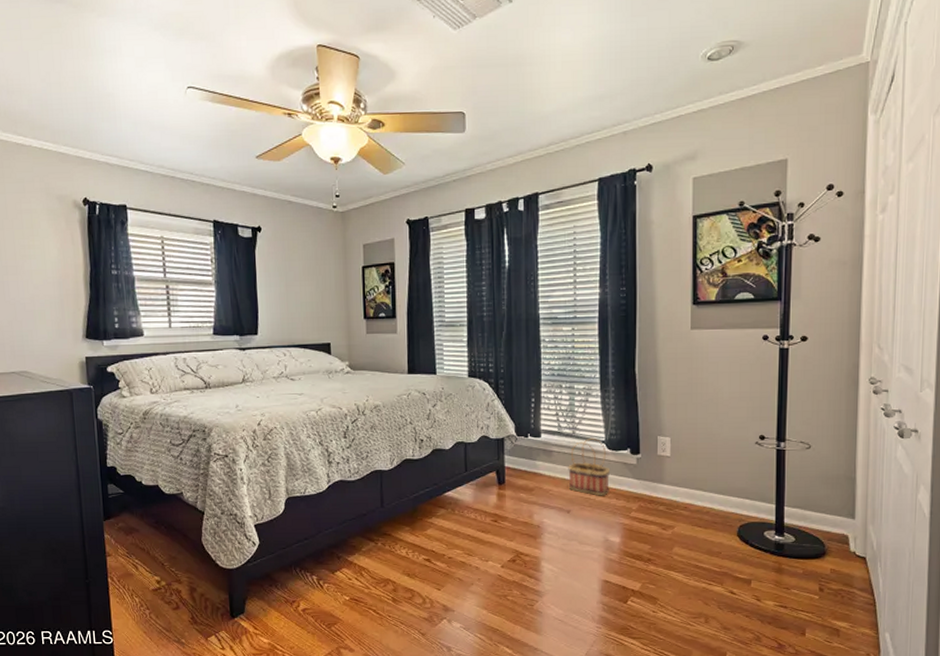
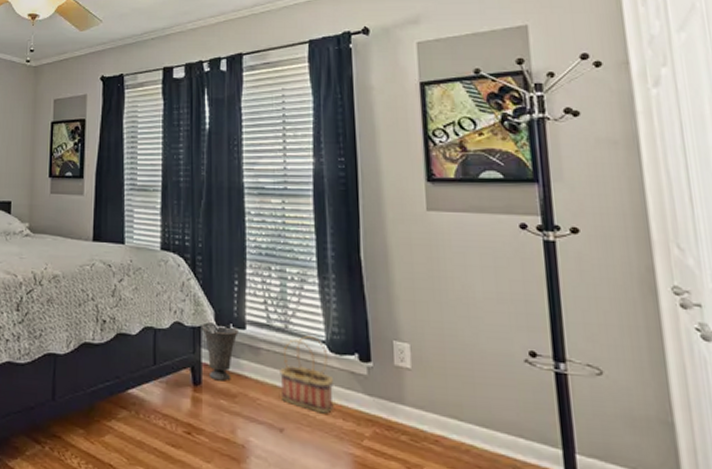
vase: none [505,435,535,479] -> present [202,325,239,381]

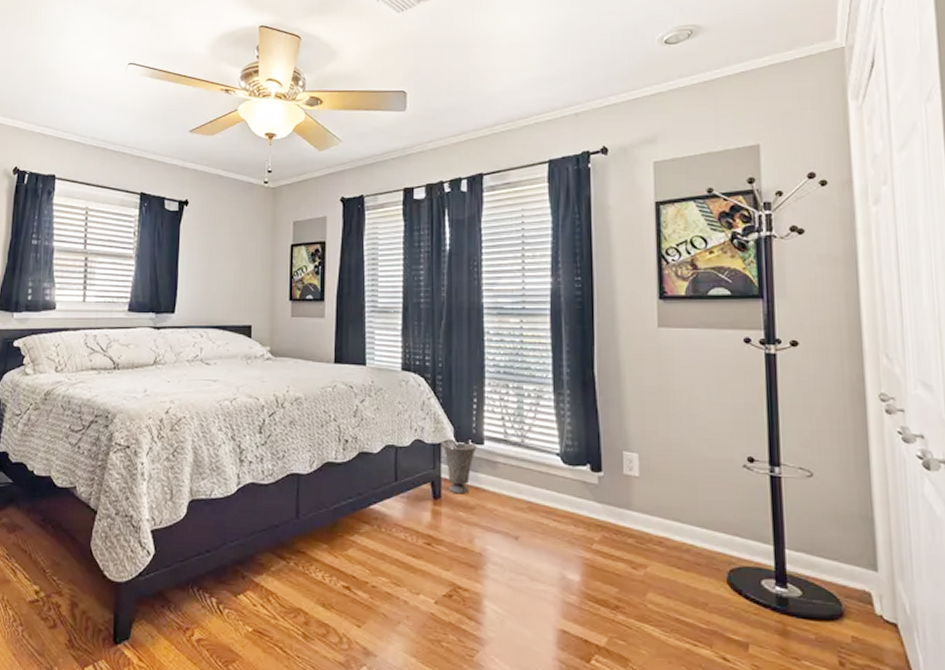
basket: present [280,335,334,414] -> none [516,448,567,521]

